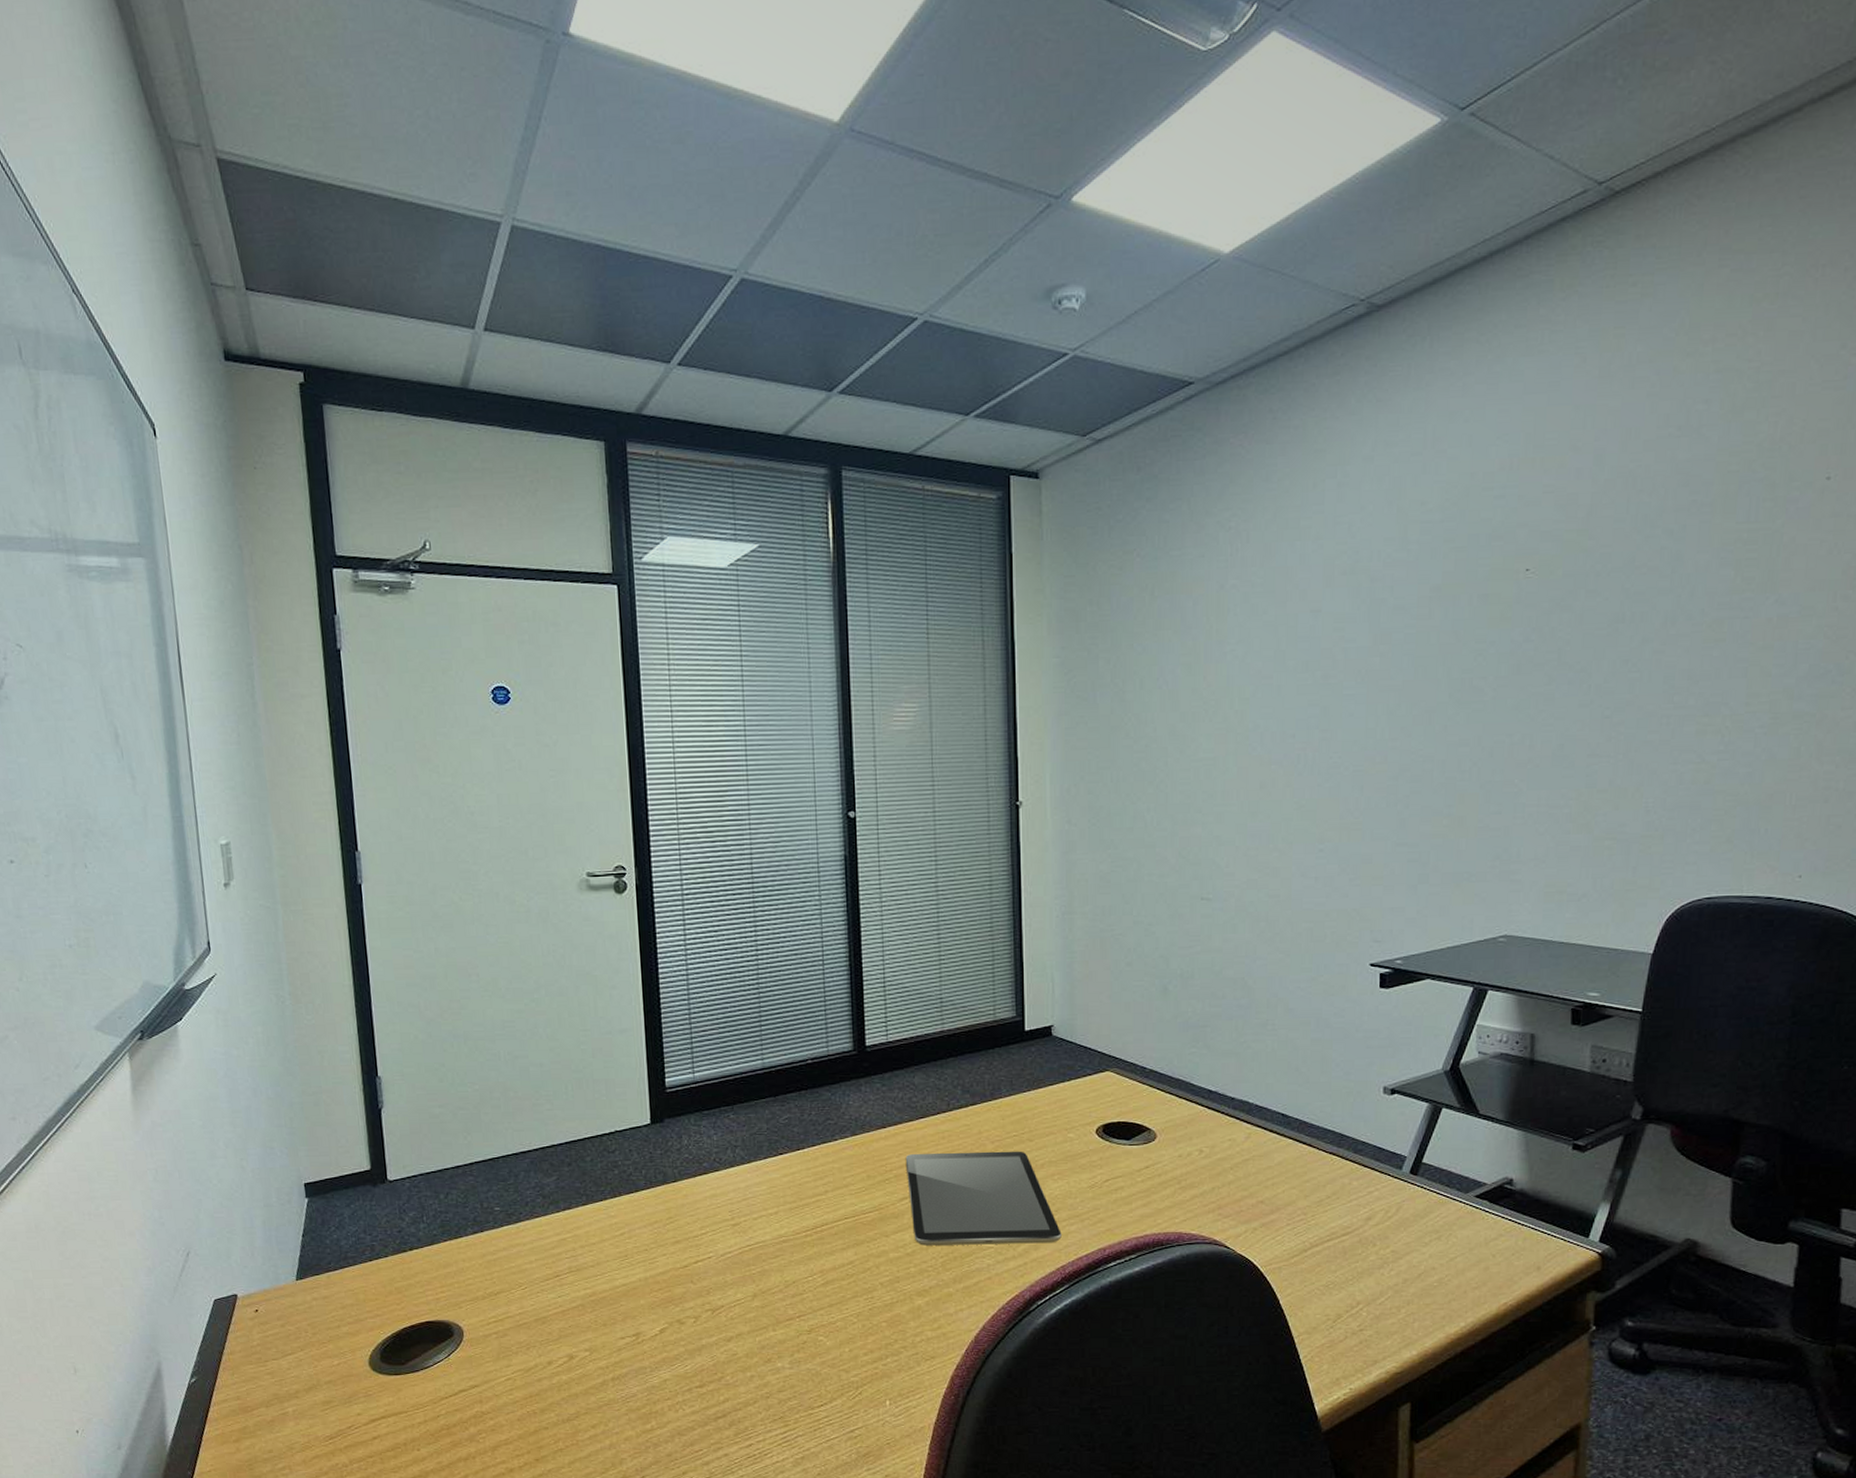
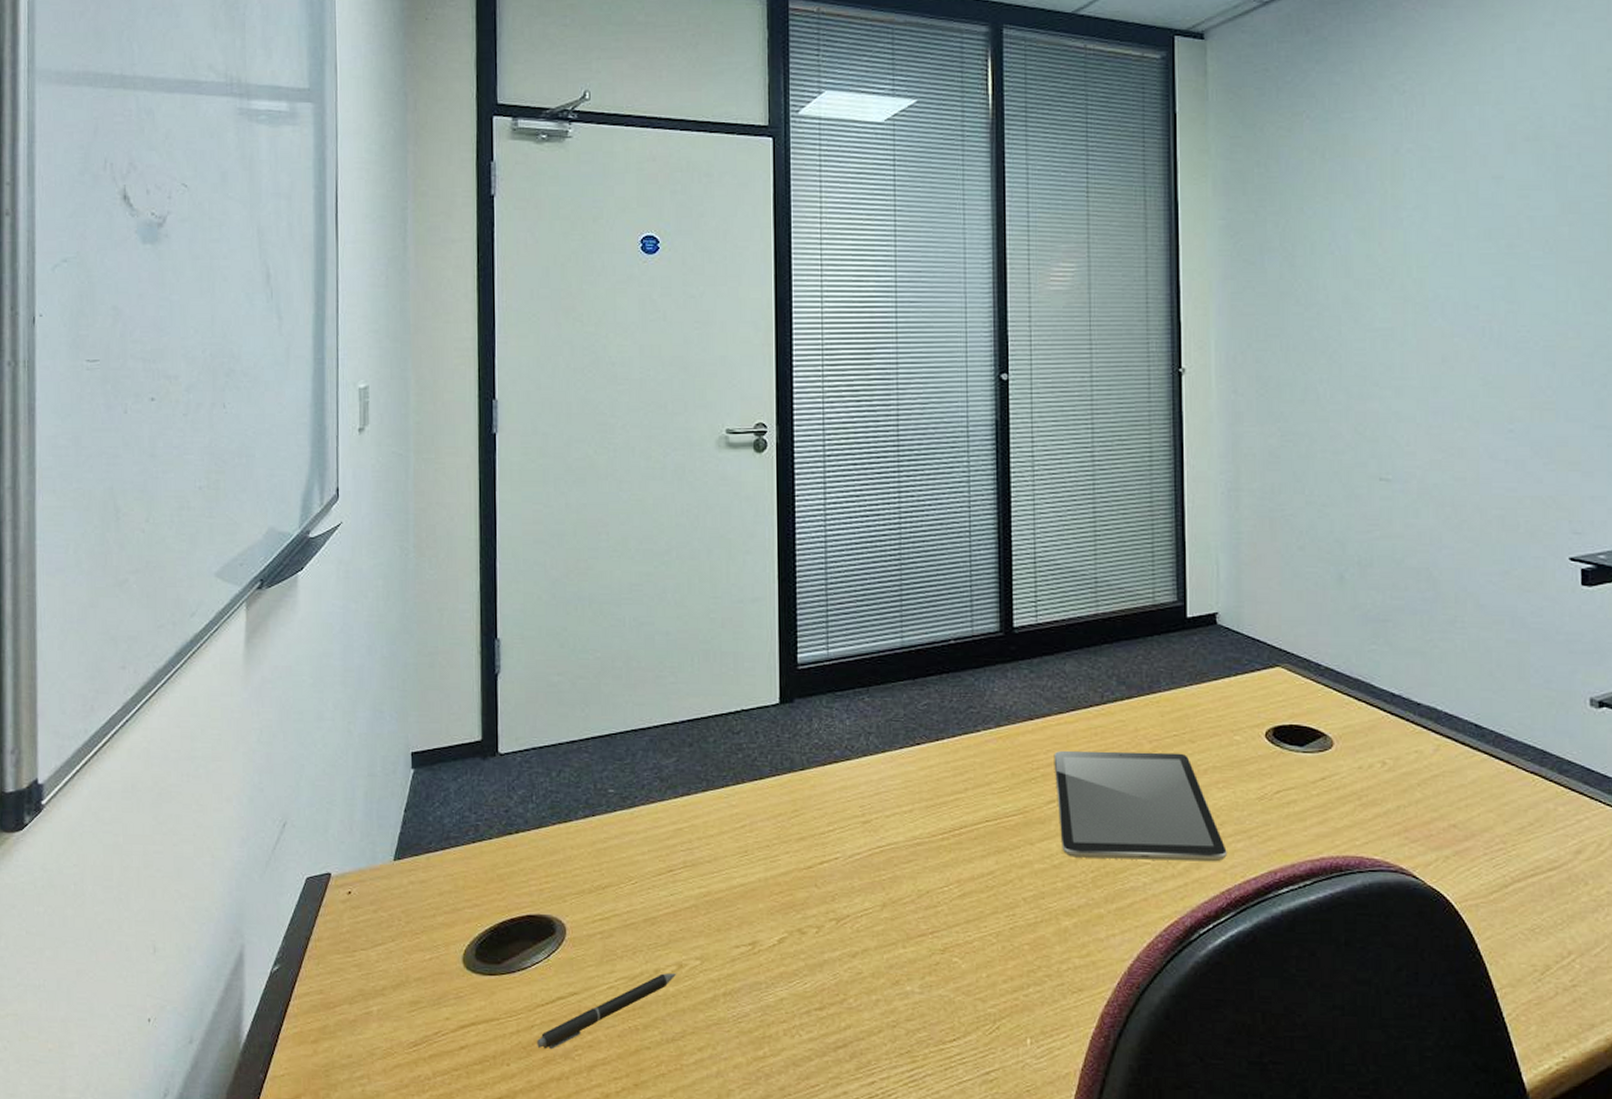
pen: none [443,1363,569,1435] -> present [537,972,677,1050]

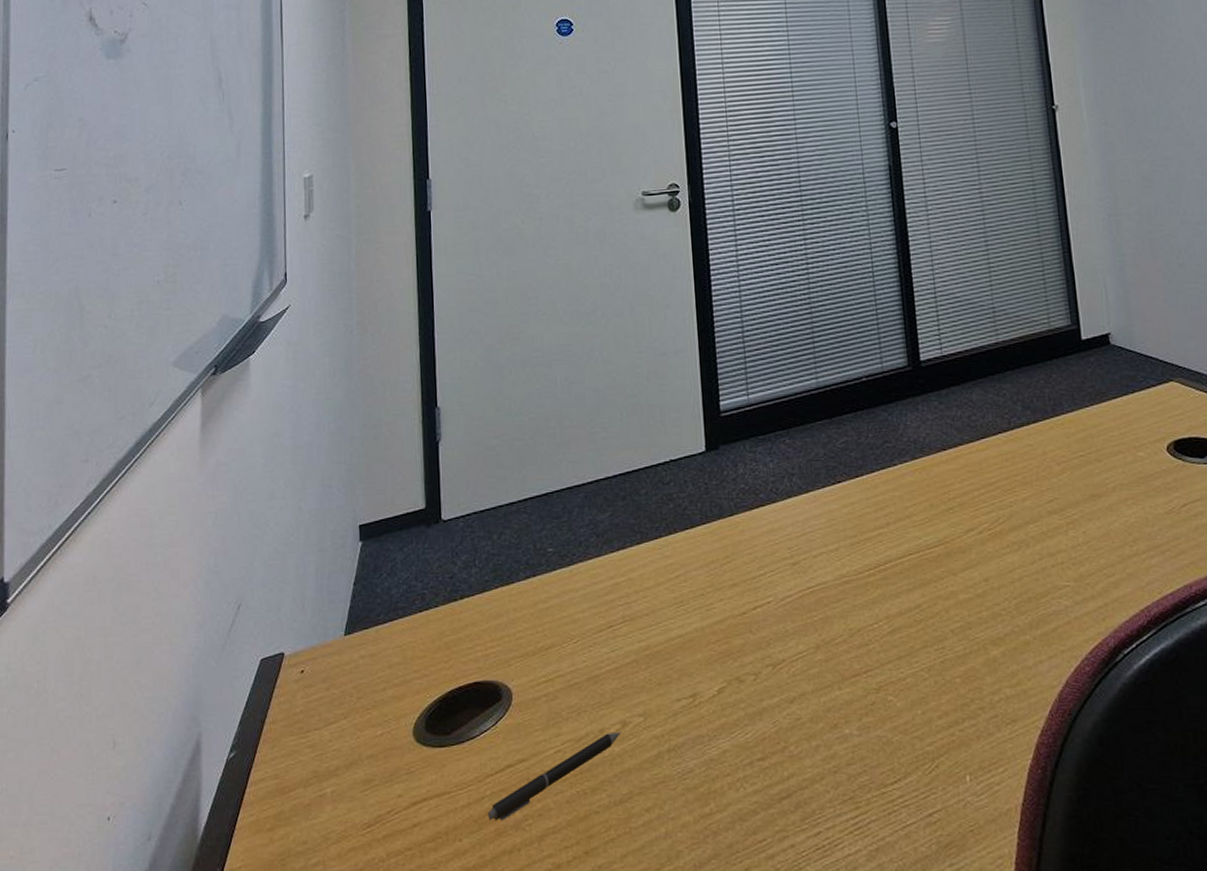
tablet: present [1054,751,1227,862] -> none [968,473,1143,585]

